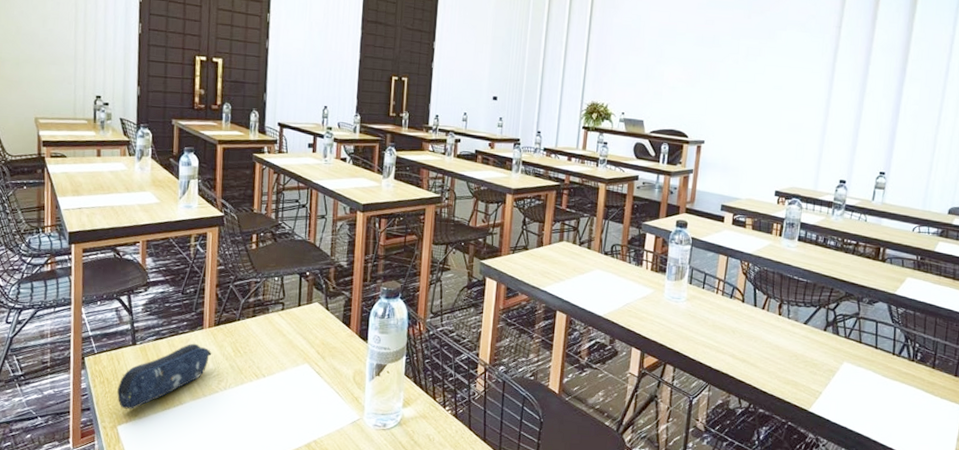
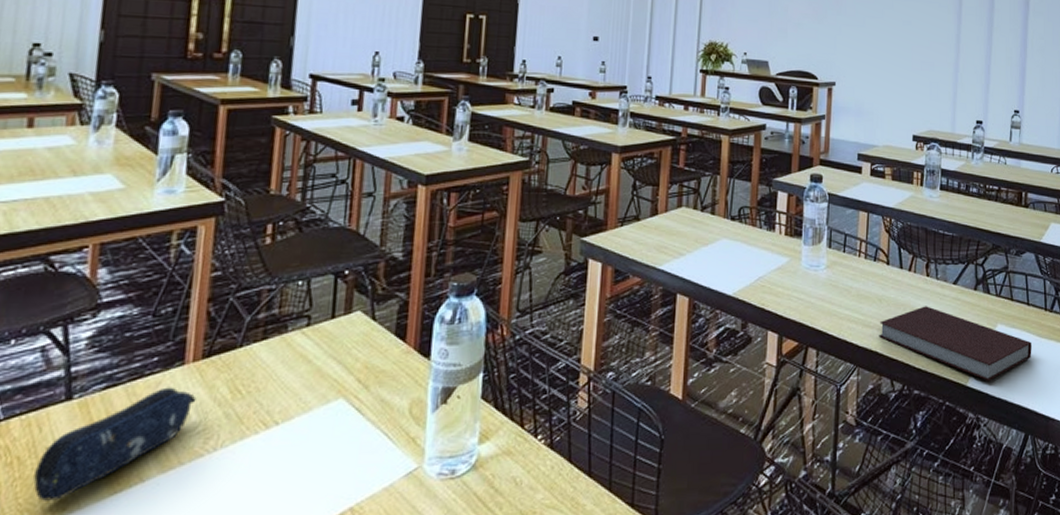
notebook: none [730,340,876,410] -> present [879,306,1032,381]

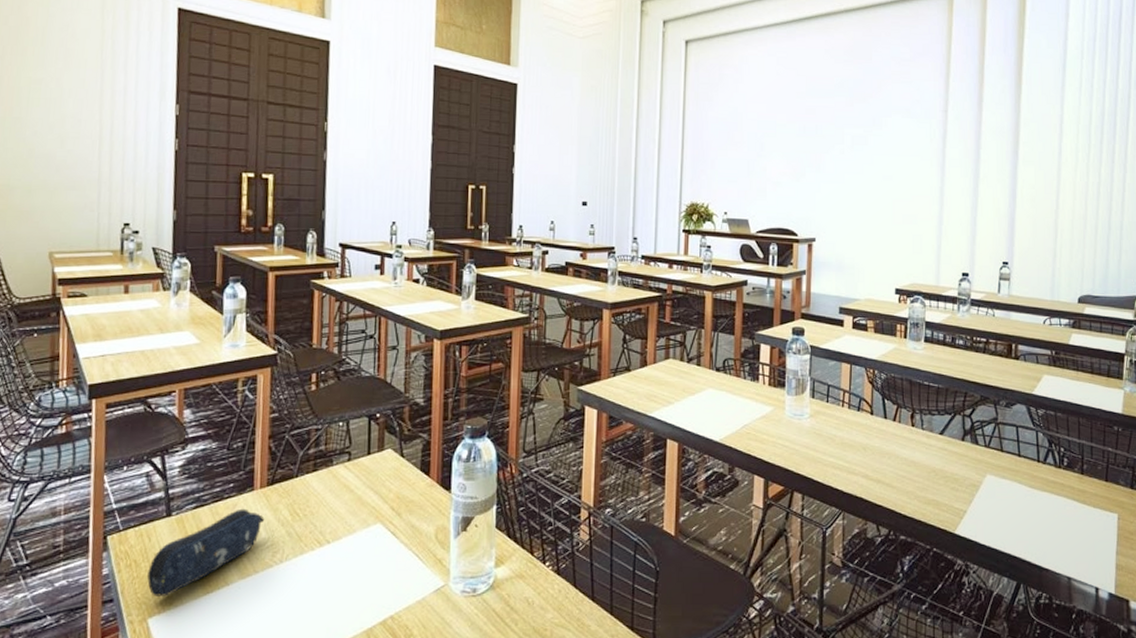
notebook: present [879,306,1032,381] -> none [864,455,1024,530]

